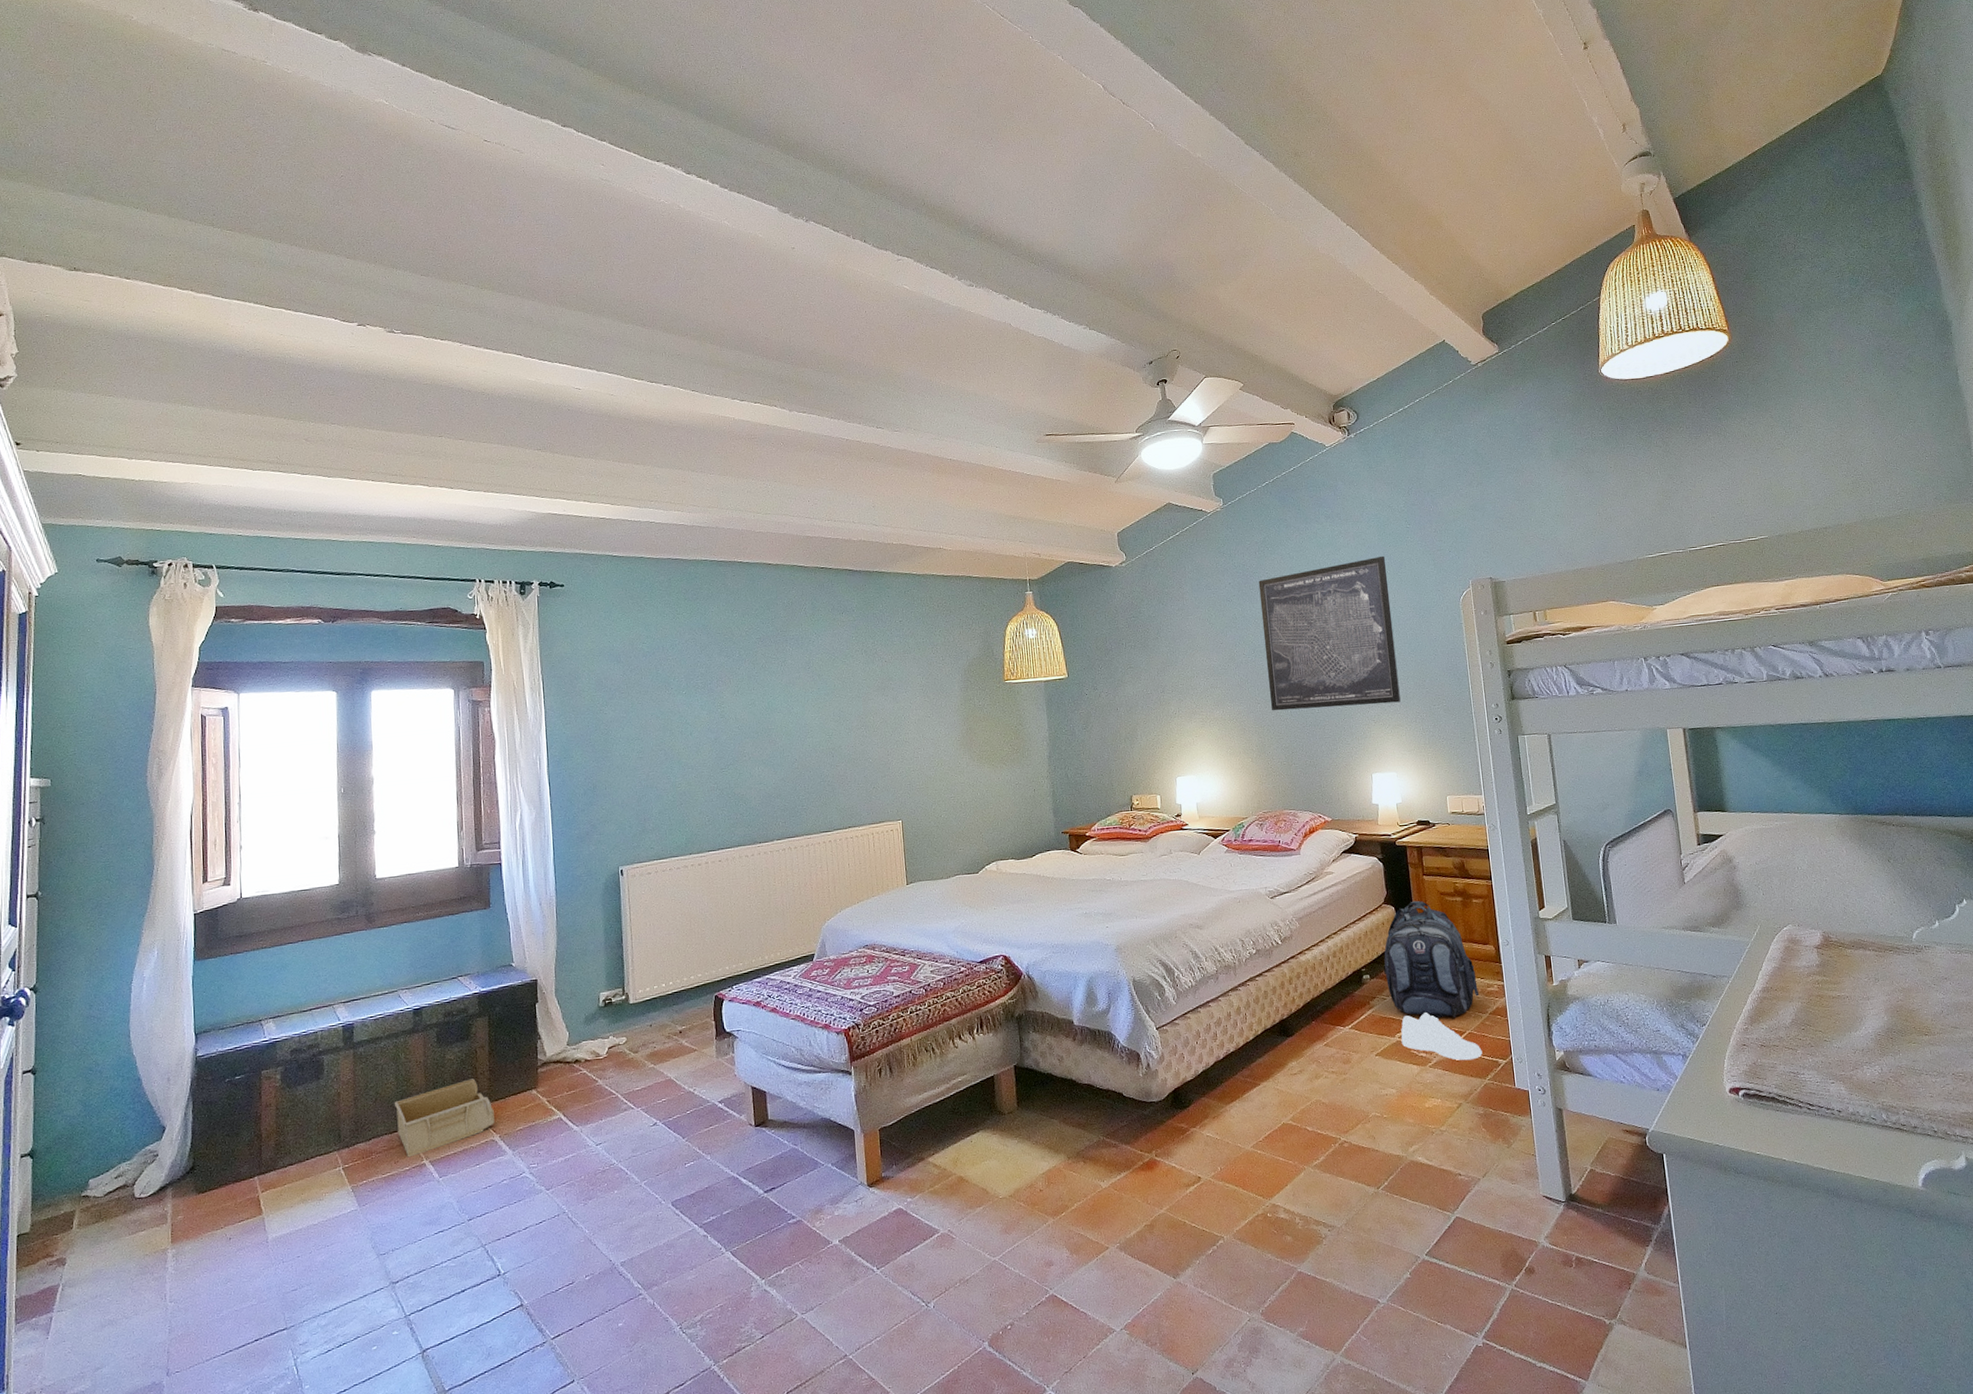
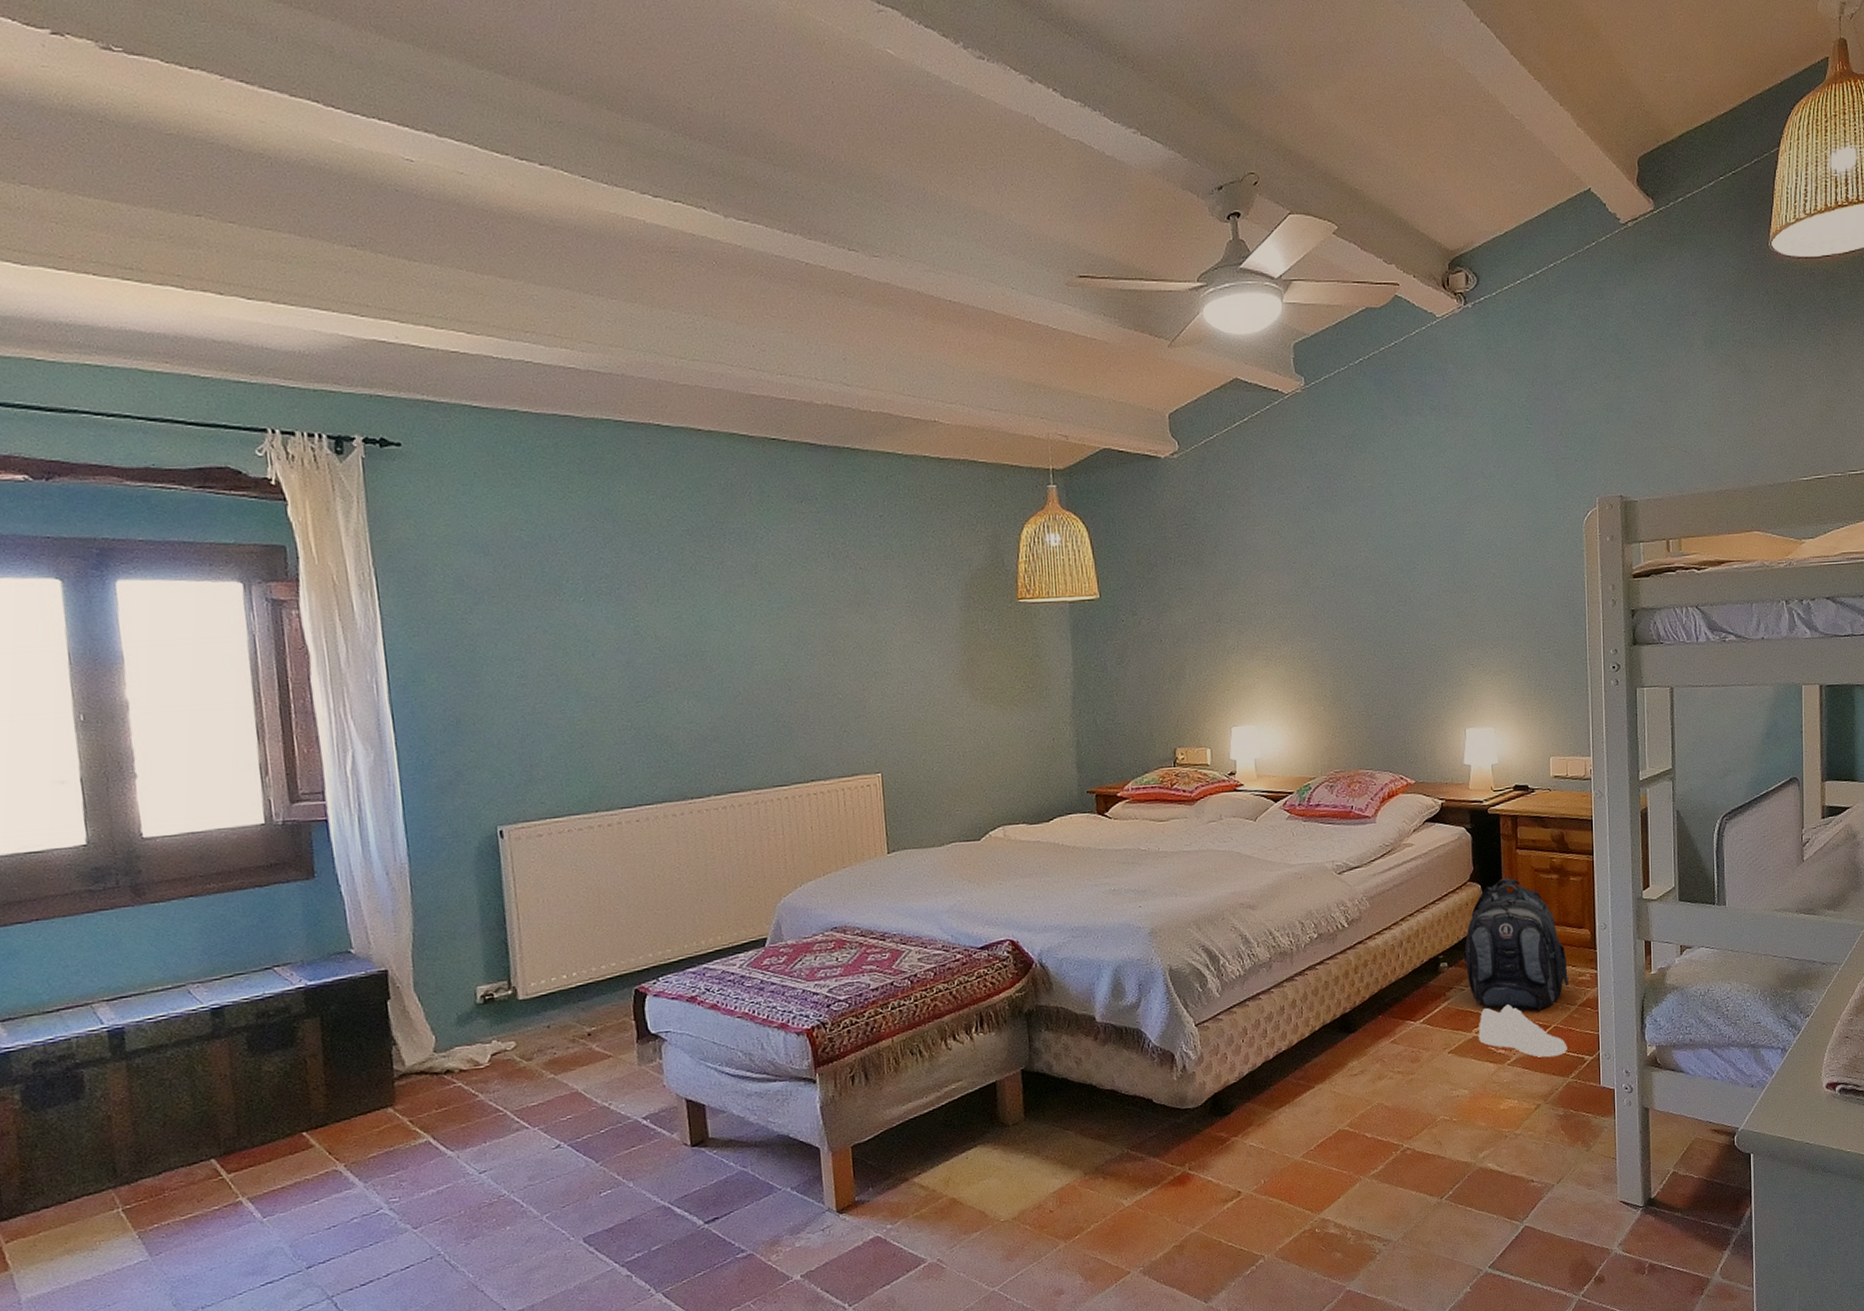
storage bin: present [394,1078,495,1158] -> none [191,1095,337,1194]
wall art: present [1258,555,1401,711] -> none [1343,461,1505,650]

